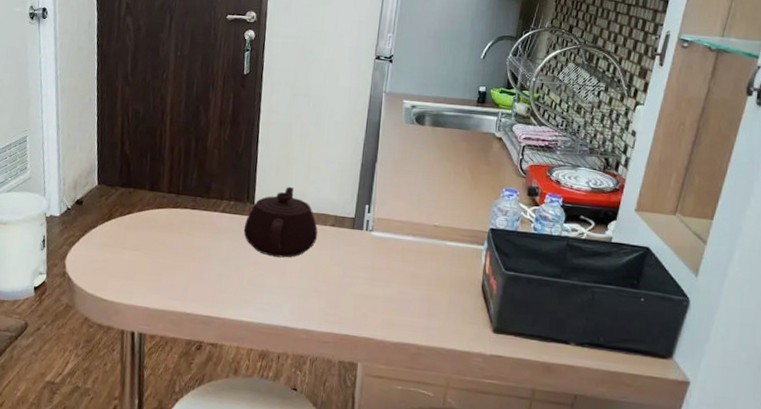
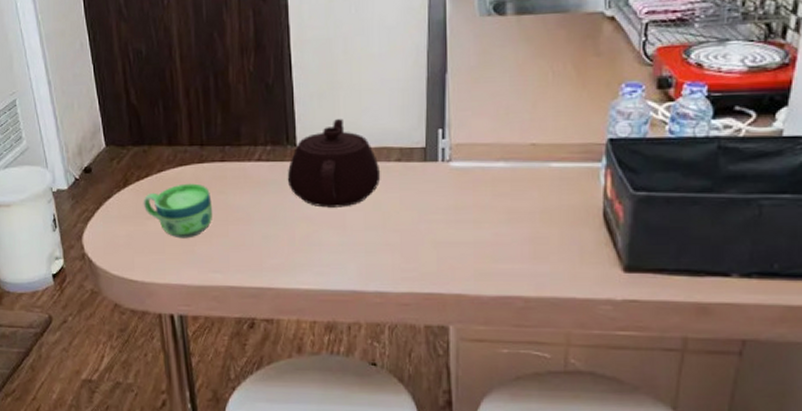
cup: none [122,223,180,269] -> present [143,183,213,239]

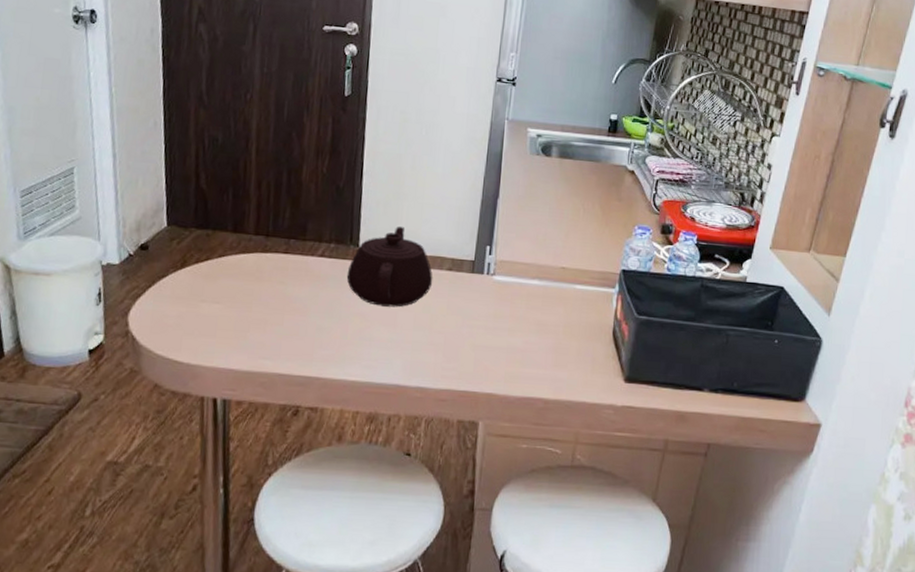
cup: present [143,183,213,239] -> none [199,270,271,324]

